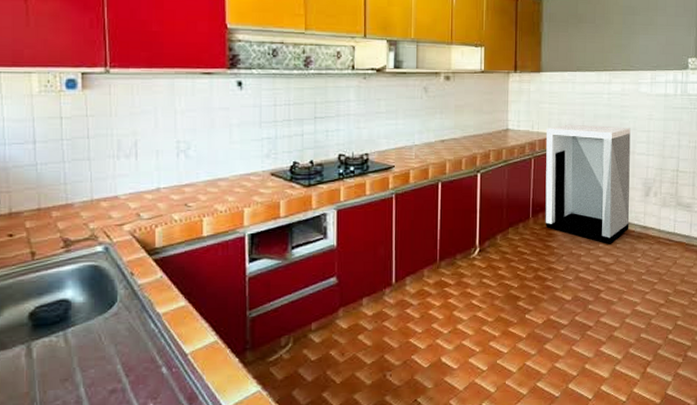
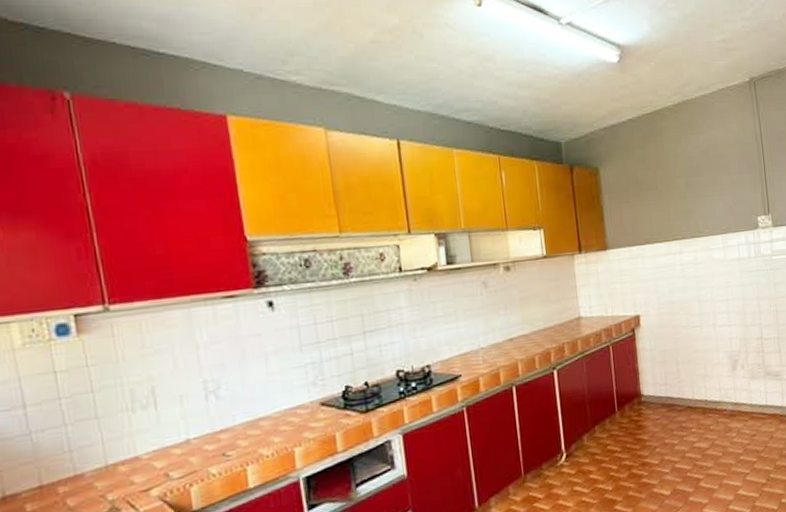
nightstand: present [545,124,631,244] -> none [621,299,721,428]

